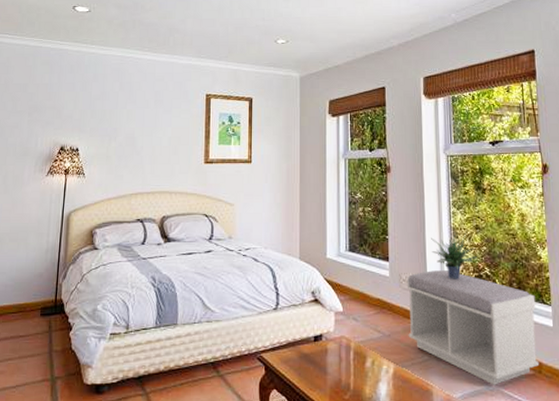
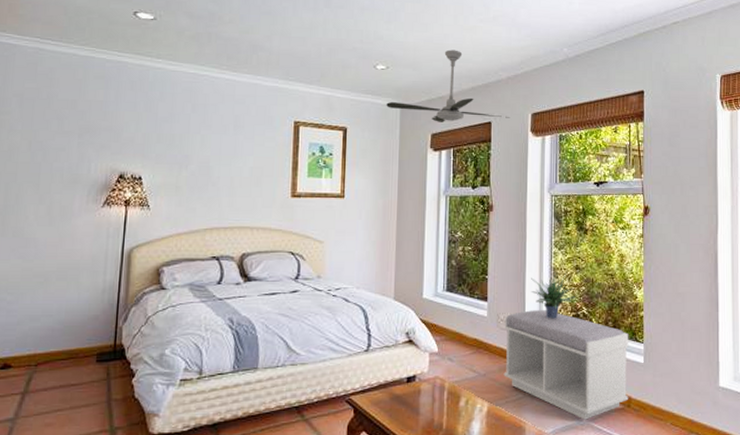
ceiling fan: none [287,21,403,89] -> present [386,49,510,122]

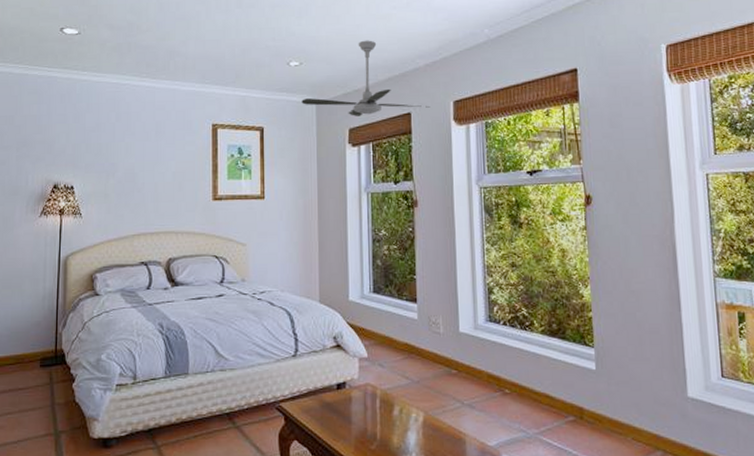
bench: present [503,310,629,420] -> none [436,312,581,433]
potted plant: present [531,271,576,319] -> none [463,269,514,321]

